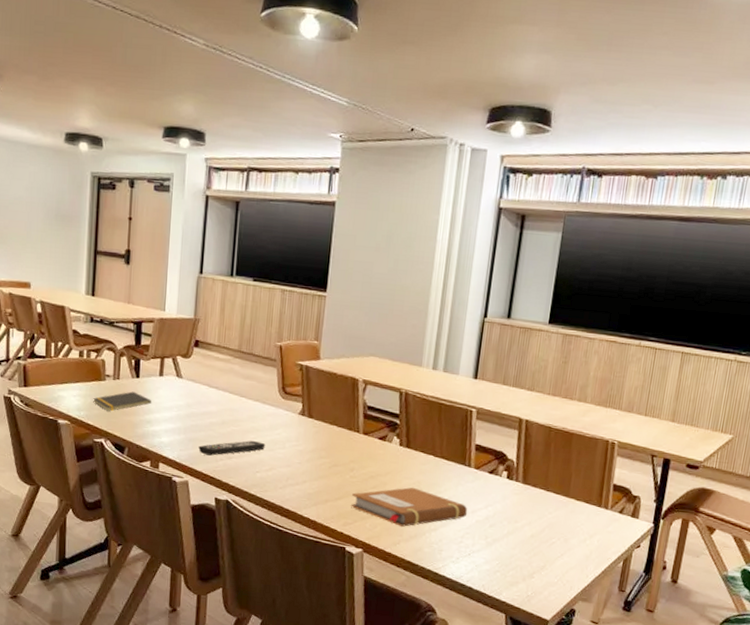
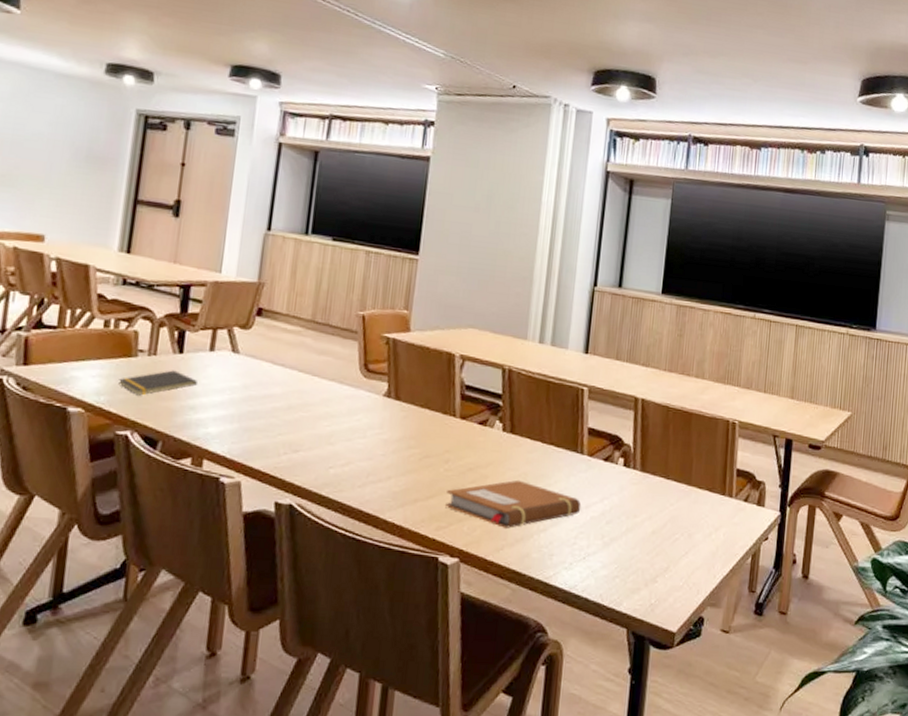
remote control: present [198,440,266,456] -> none [256,428,342,449]

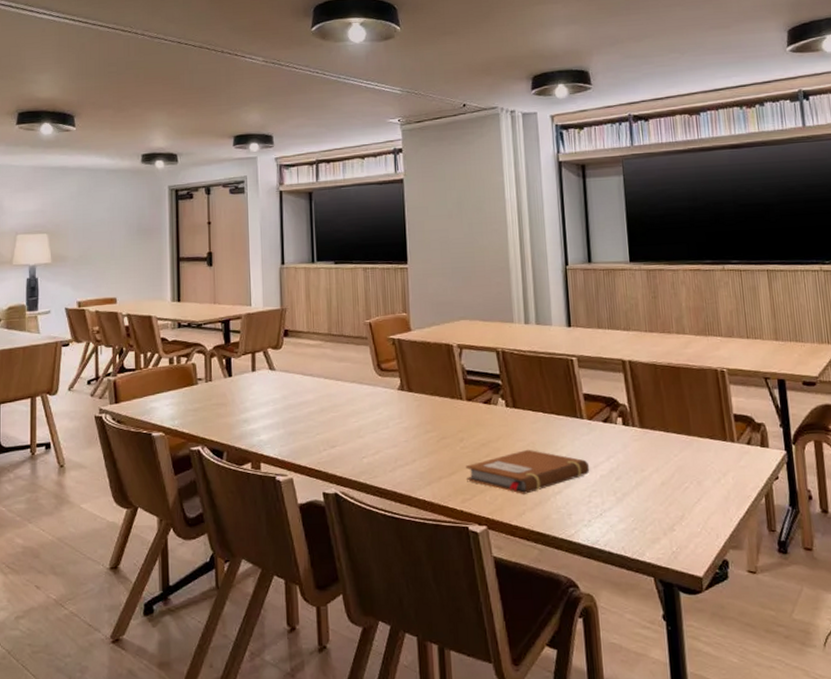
notepad: present [119,370,199,396] -> none [187,391,247,416]

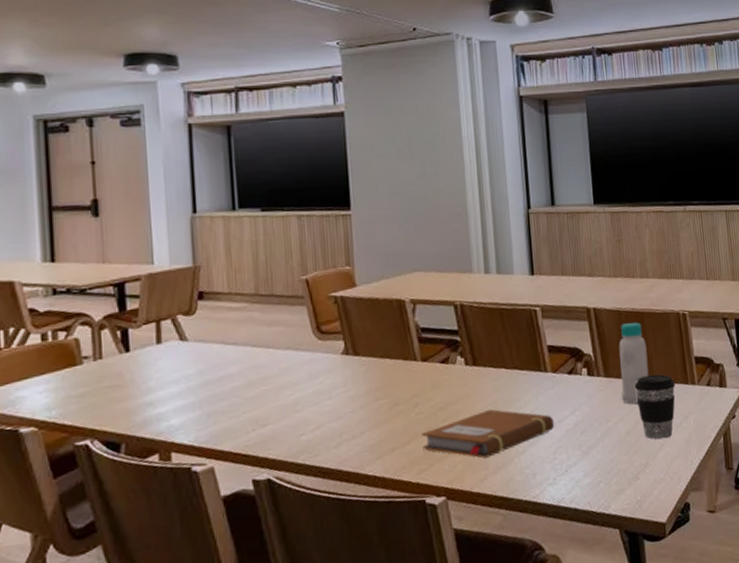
bottle: none [654,377,685,456] -> present [618,322,649,404]
coffee cup: none [670,429,714,494] -> present [635,374,676,440]

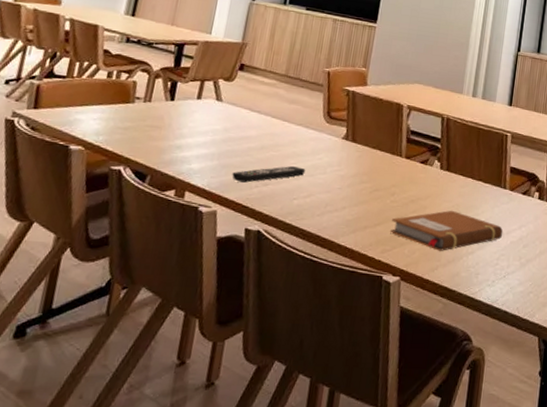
remote control: none [221,397,307,430] -> present [232,165,306,183]

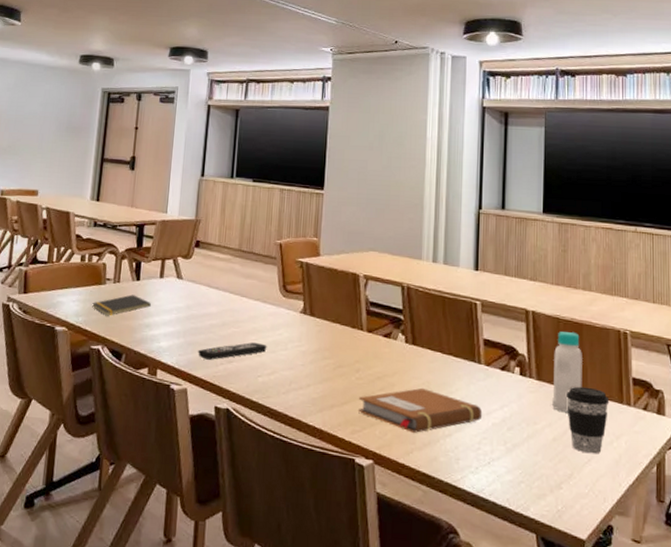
notepad: none [116,115,186,136] -> present [92,294,152,316]

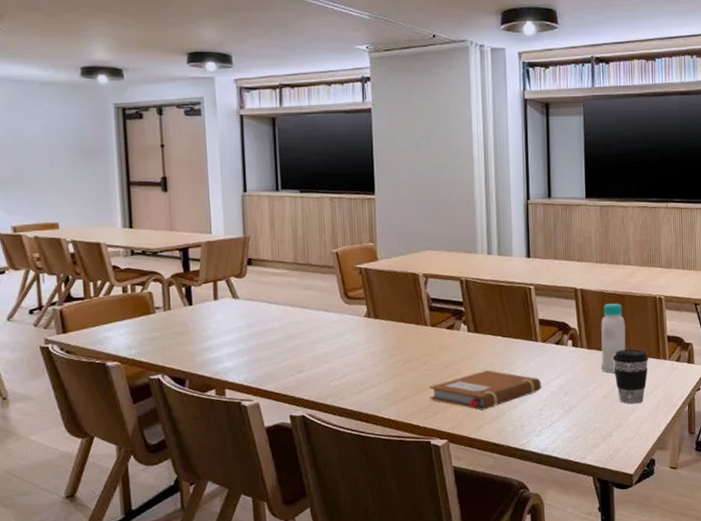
notepad: present [92,294,152,316] -> none [144,320,210,345]
remote control: present [198,342,267,360] -> none [265,350,335,373]

